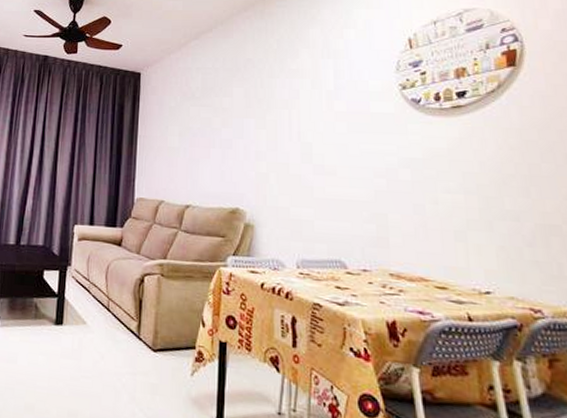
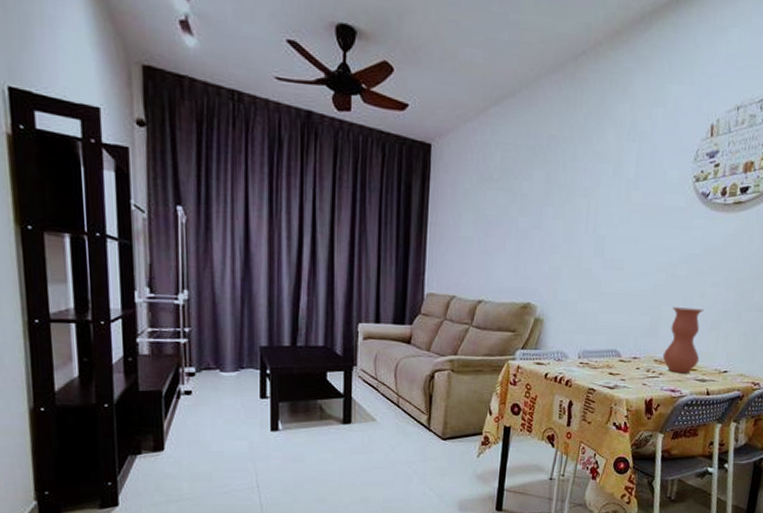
vase: none [399,214,449,293] -> present [662,307,704,374]

